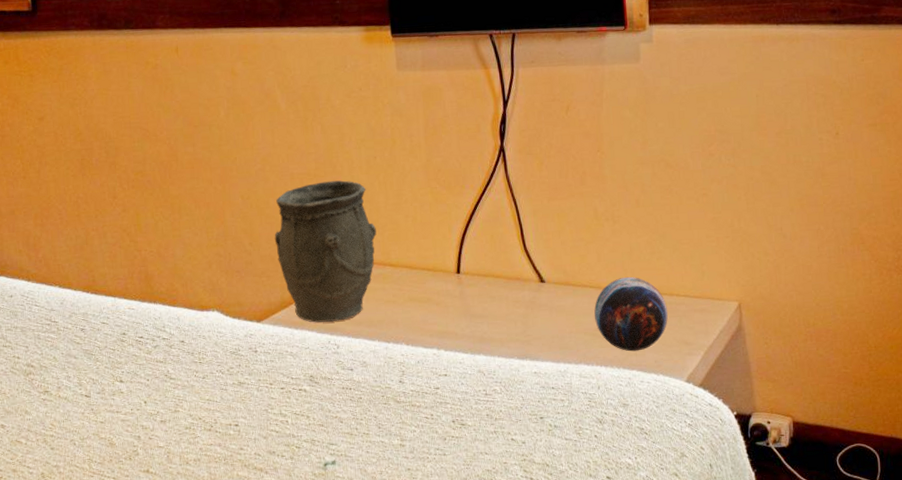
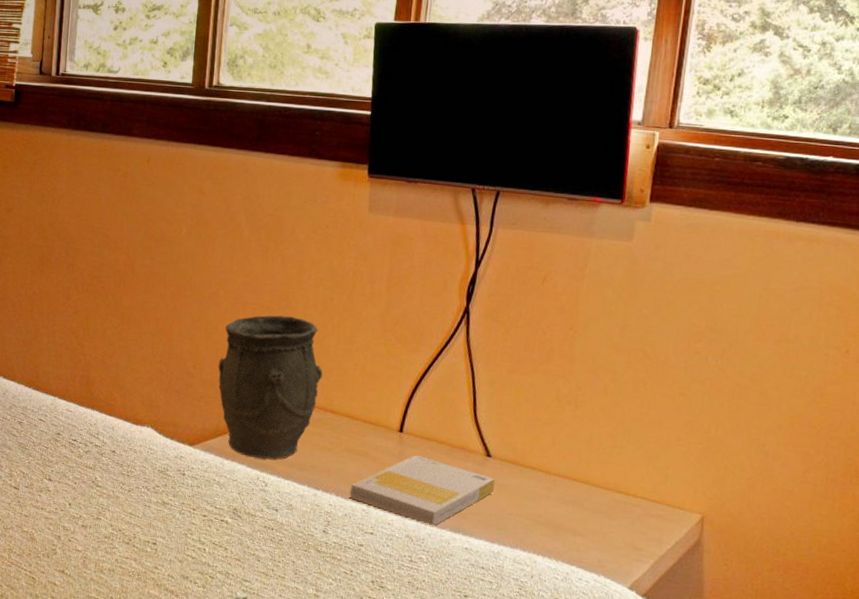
book: none [418,292,552,359] -> present [349,454,496,527]
decorative orb: present [594,276,669,352] -> none [539,466,621,547]

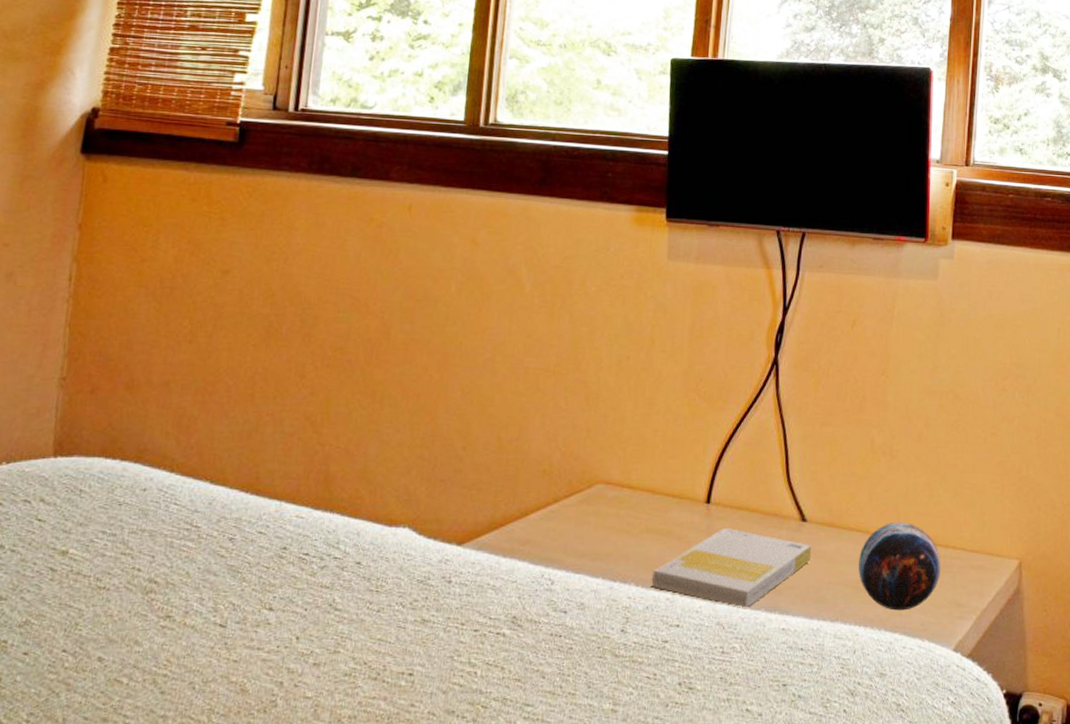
vase: present [218,315,323,459] -> none [493,380,618,551]
decorative orb: none [539,466,621,547] -> present [858,521,942,611]

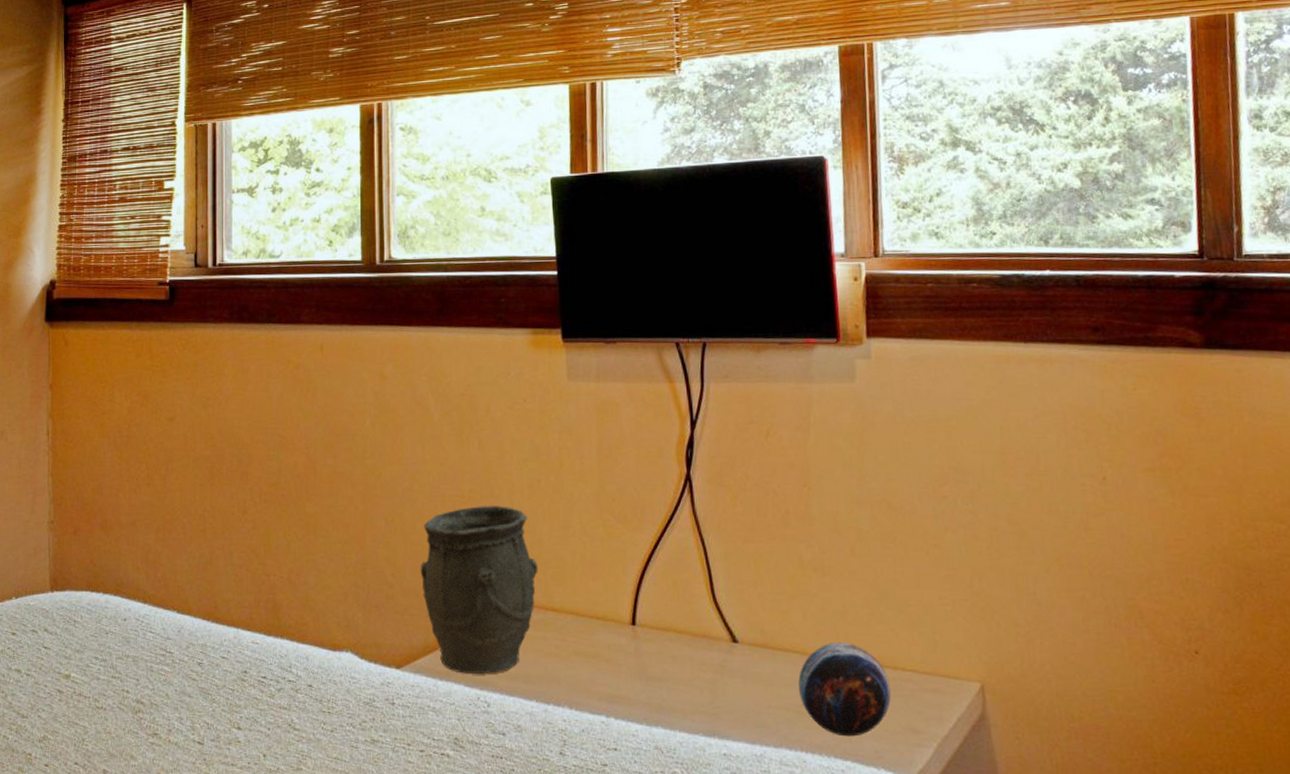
vase: none [493,380,618,551] -> present [420,506,538,674]
book: present [651,527,812,609] -> none [584,649,747,734]

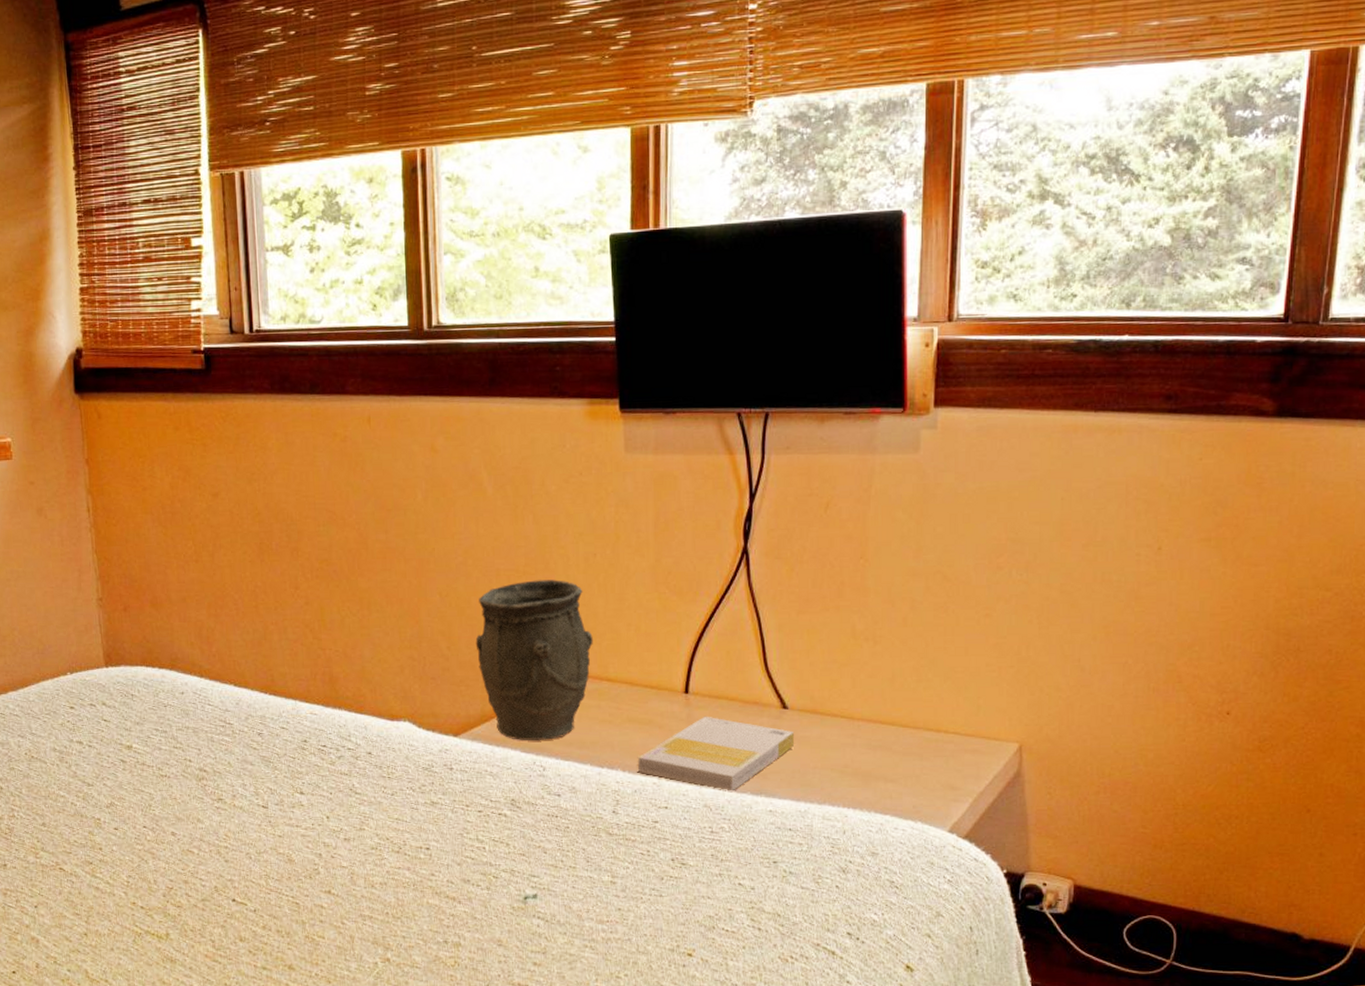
book: none [584,649,747,734] -> present [637,716,795,793]
decorative orb: present [798,642,892,737] -> none [845,707,933,794]

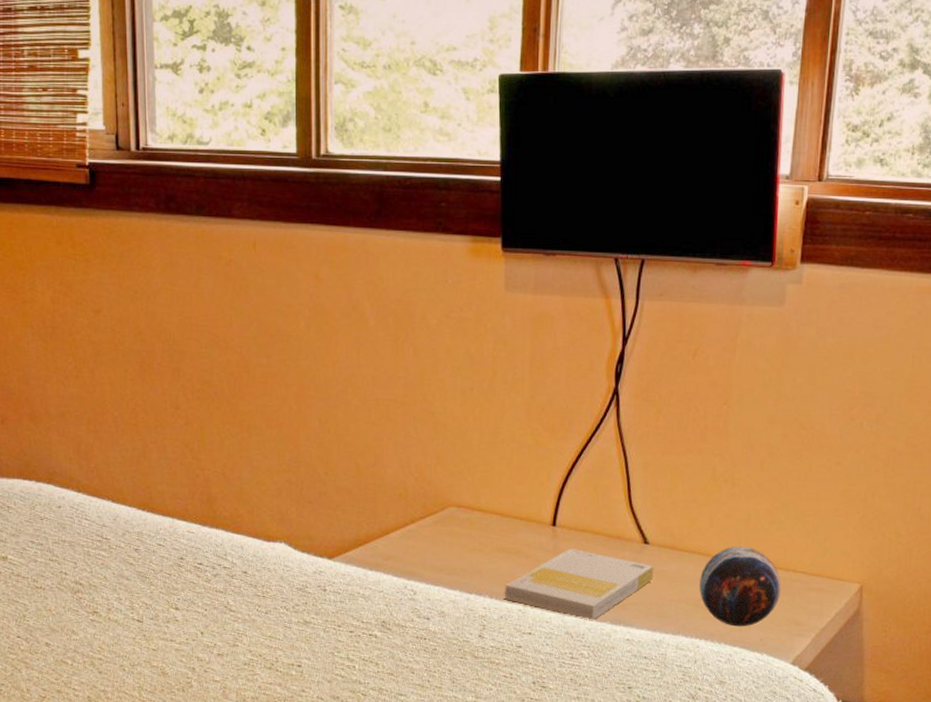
vase: present [475,580,593,740] -> none [353,411,467,566]
decorative orb: none [845,707,933,794] -> present [699,546,782,627]

